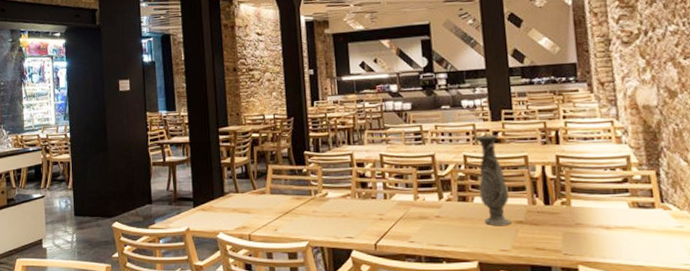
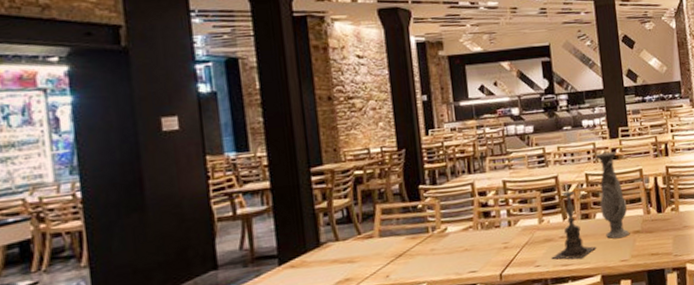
candle holder: none [426,163,473,242] -> present [551,183,596,260]

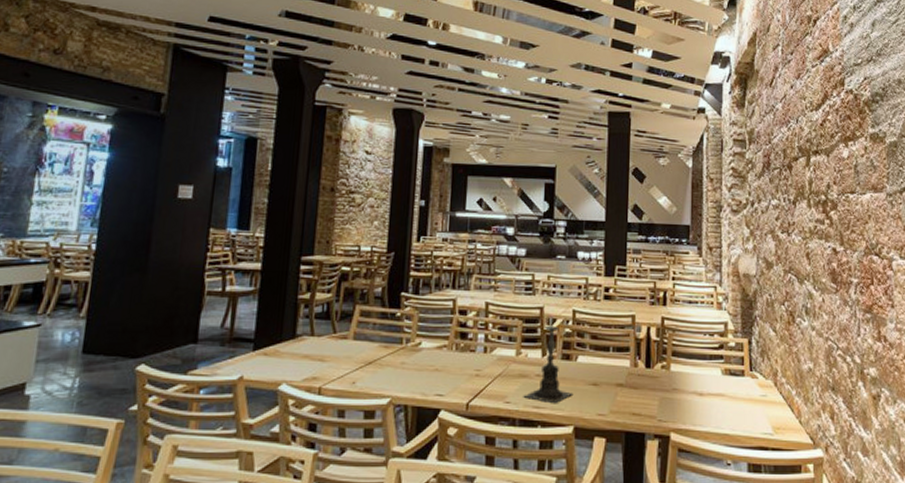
vase: present [595,151,630,239] -> none [584,289,614,389]

